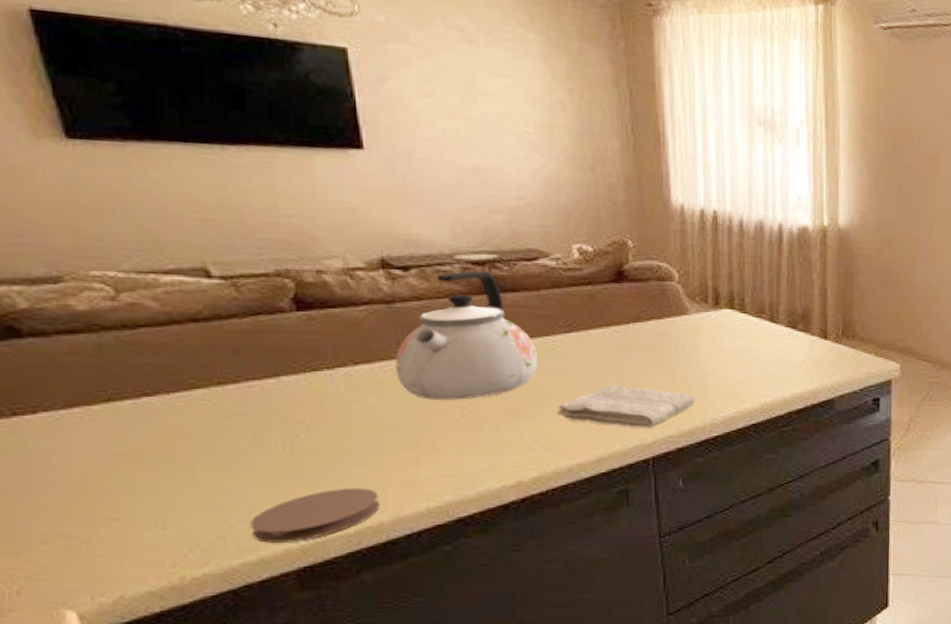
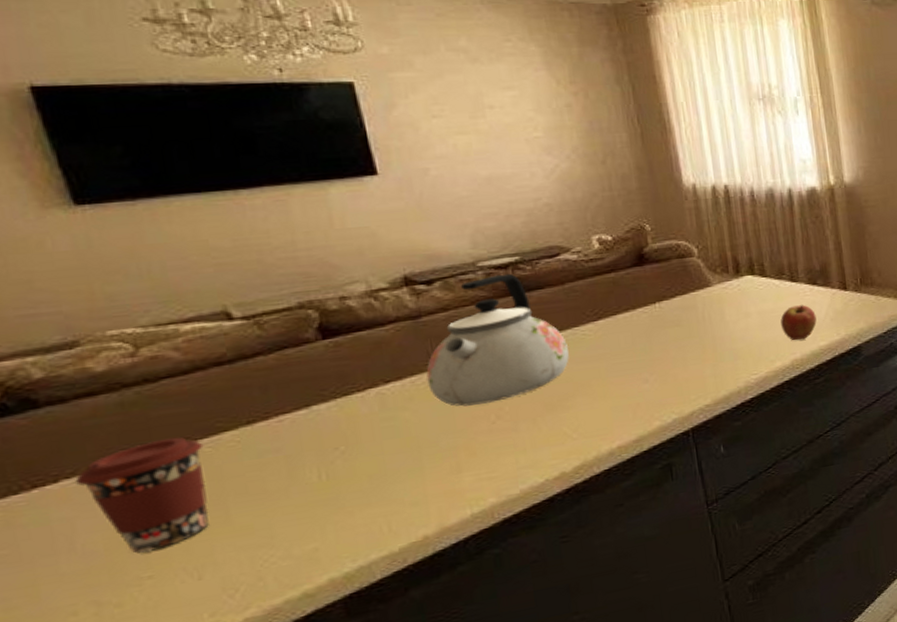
coffee cup: none [53,387,176,496] -> present [75,437,209,553]
coaster: present [250,487,381,543] -> none [290,504,424,576]
washcloth: present [556,385,695,428] -> none [592,362,727,406]
fruit: none [755,348,792,384] -> present [780,305,817,341]

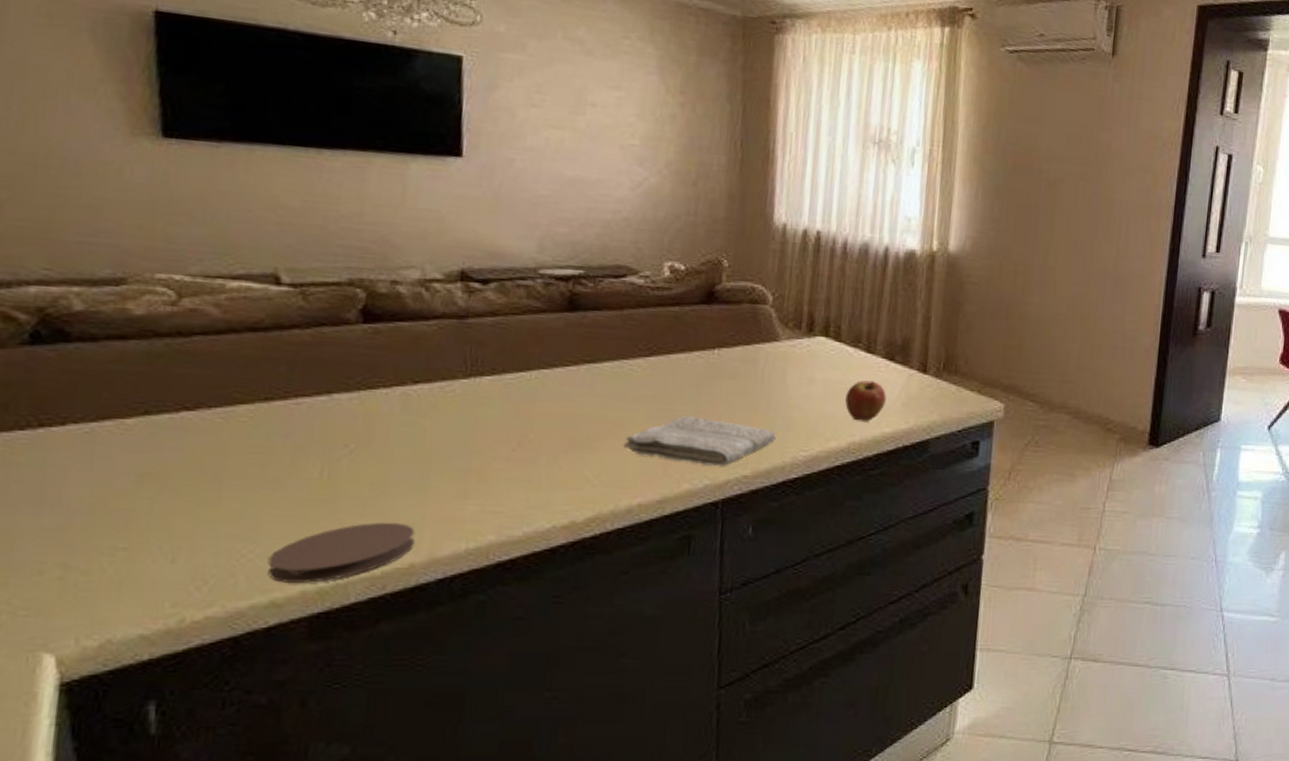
coffee cup: present [75,437,209,553] -> none [82,399,216,521]
coaster: none [290,504,424,576] -> present [267,522,416,583]
kettle: present [426,273,569,407] -> none [456,286,611,427]
washcloth: none [592,362,727,406] -> present [623,416,776,466]

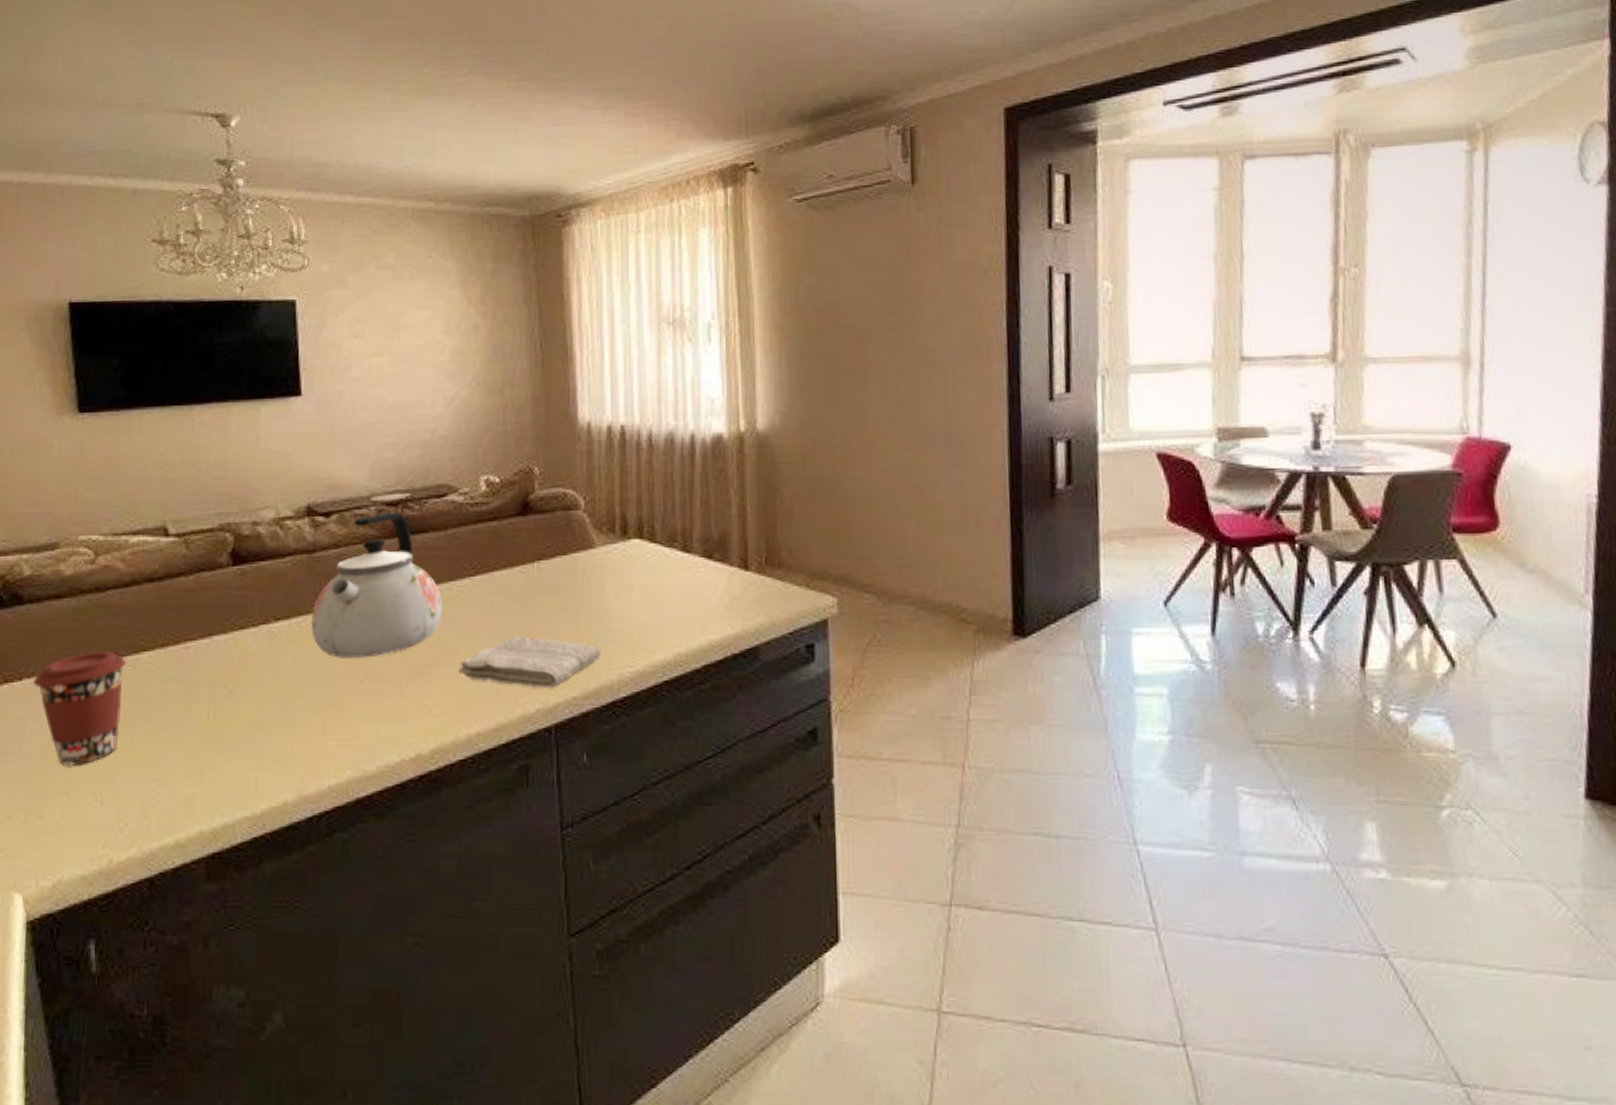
coffee cup: none [82,399,216,521] -> present [33,650,127,767]
coaster: present [267,522,416,583] -> none [172,760,287,823]
kettle: none [456,286,611,427] -> present [311,512,442,658]
fruit: present [845,380,886,422] -> none [667,583,708,629]

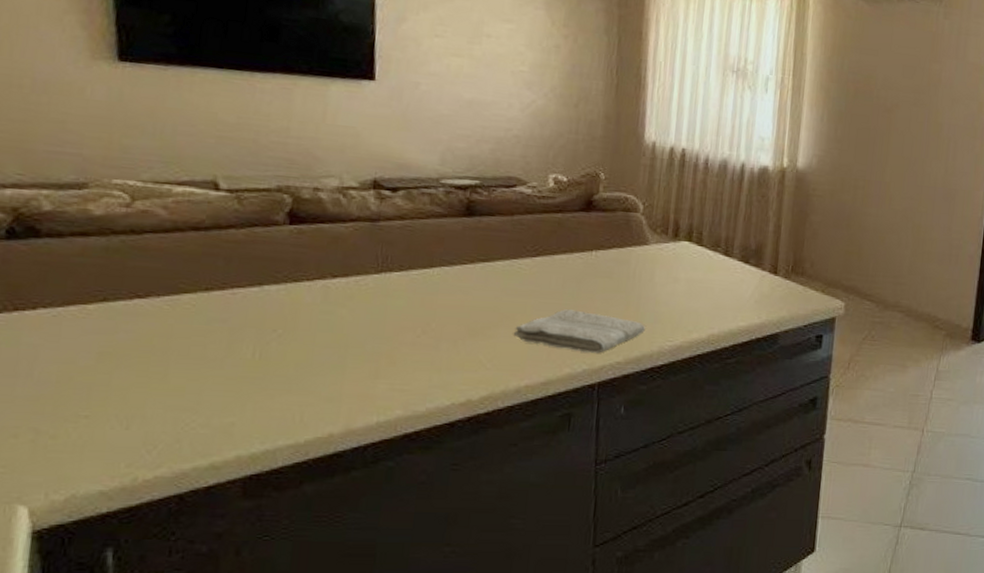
coffee cup: present [33,650,127,767] -> none [50,288,164,393]
kettle: present [311,512,442,658] -> none [369,194,503,317]

